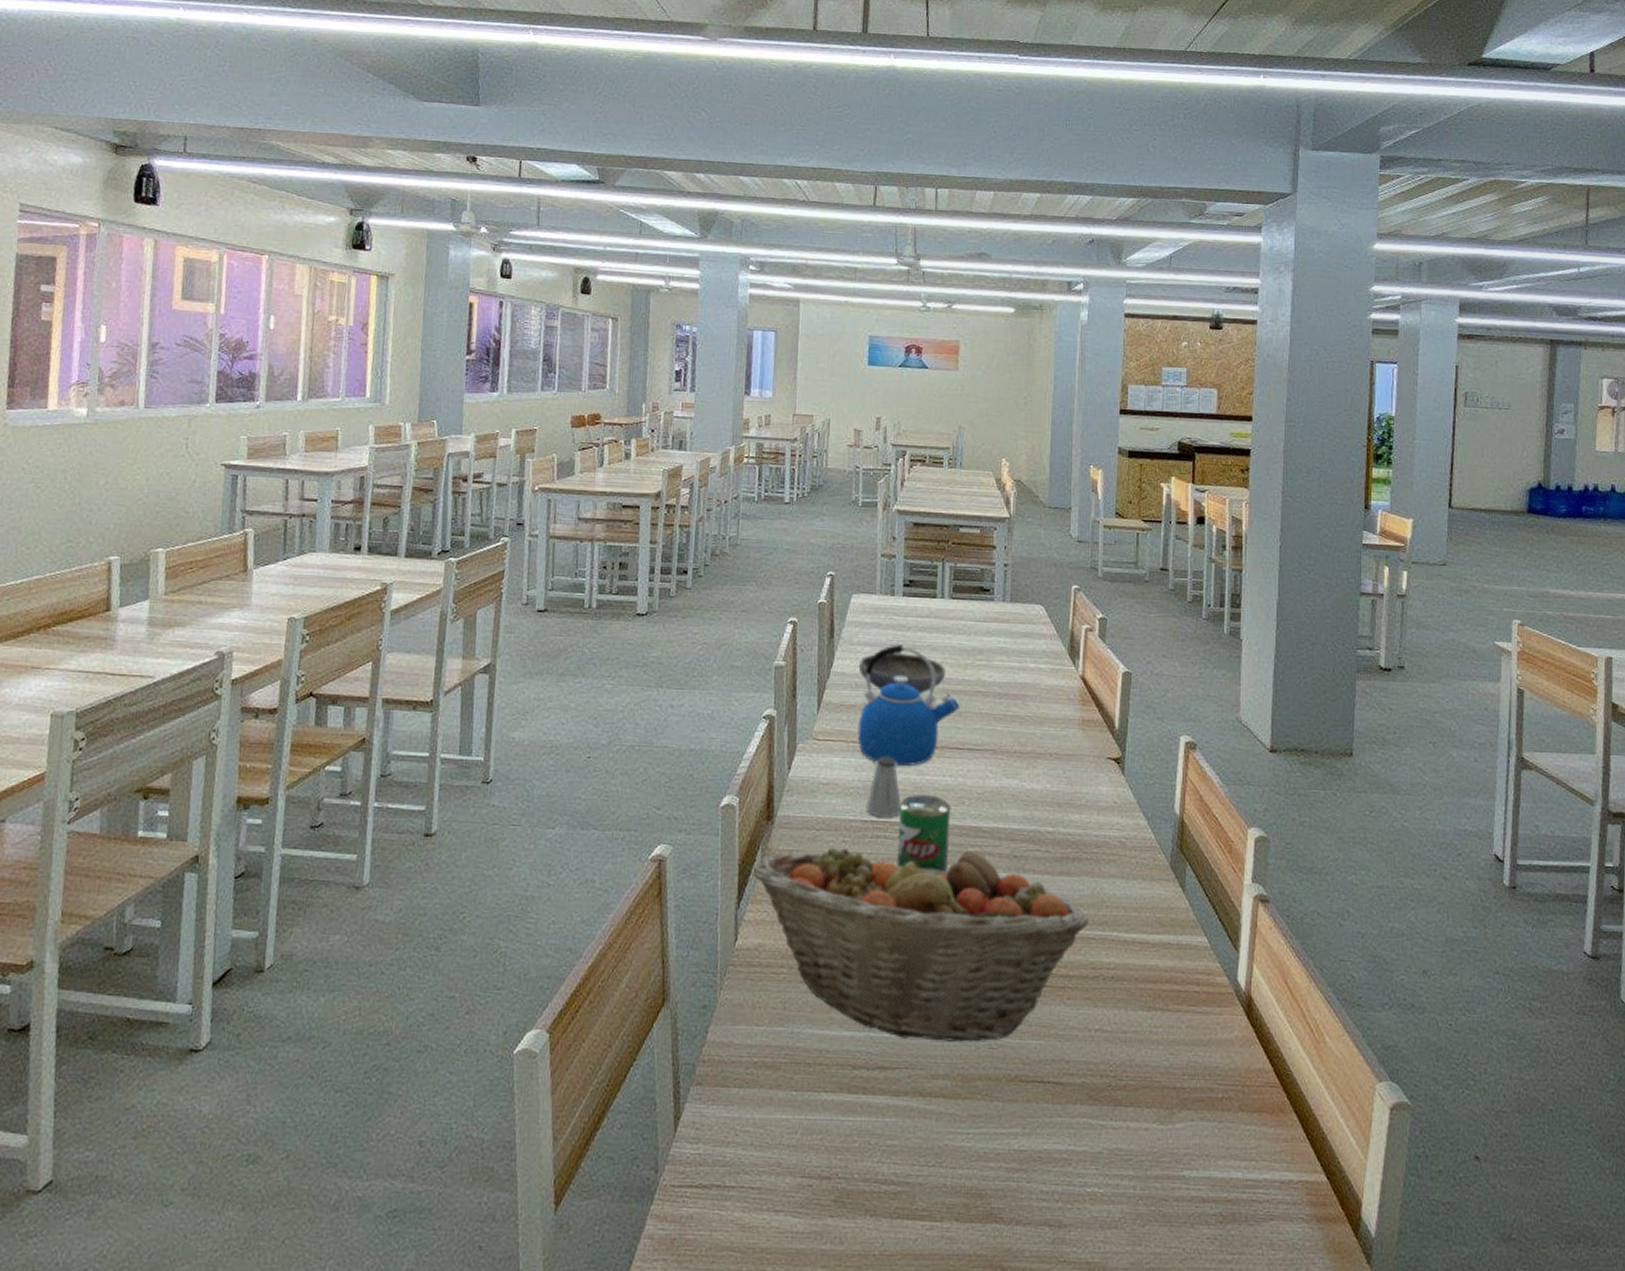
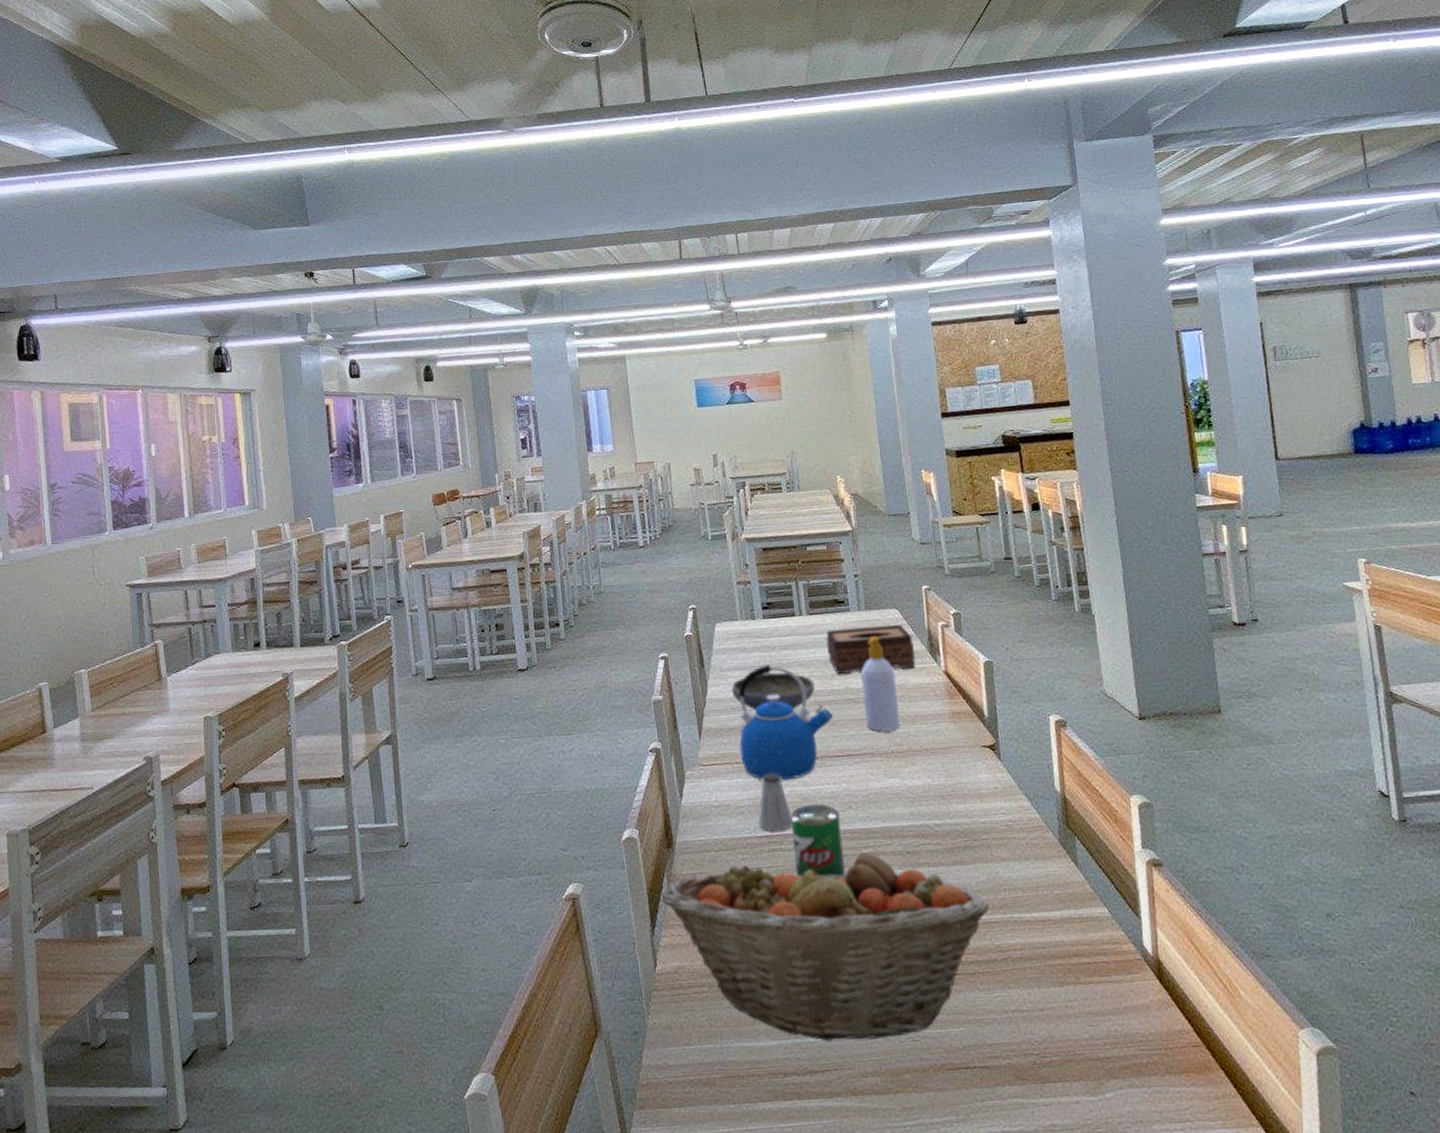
tissue box: none [964,617,1054,669] -> present [826,625,915,674]
soap bottle: none [992,629,1030,730] -> present [861,635,900,732]

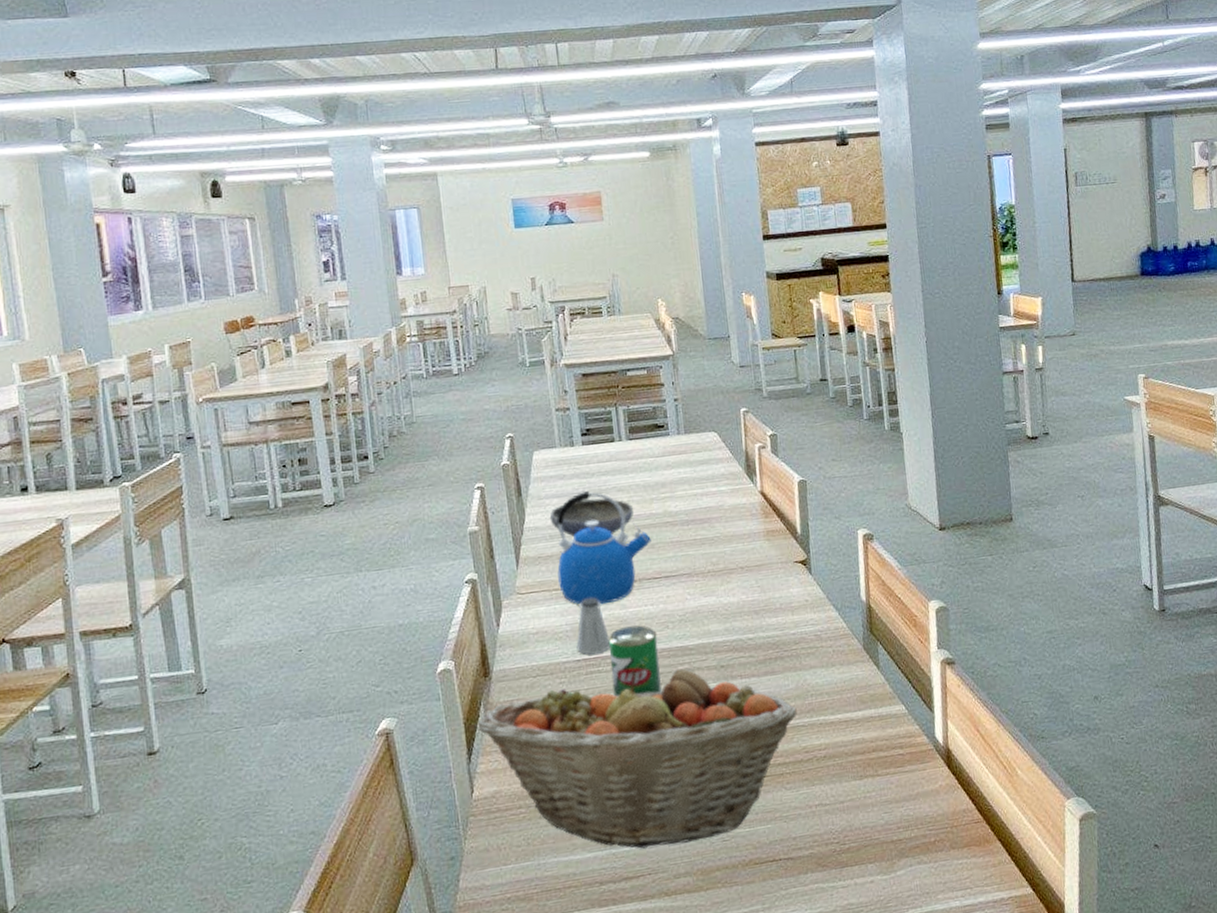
tissue box: present [826,625,915,674] -> none [645,447,732,498]
soap bottle: present [861,635,900,732] -> none [679,459,717,553]

